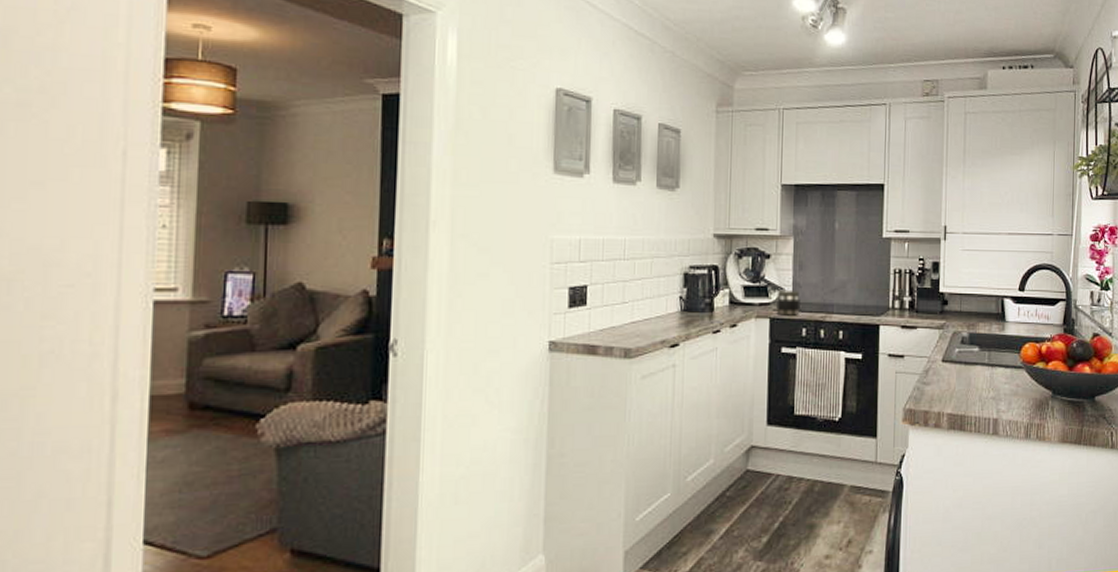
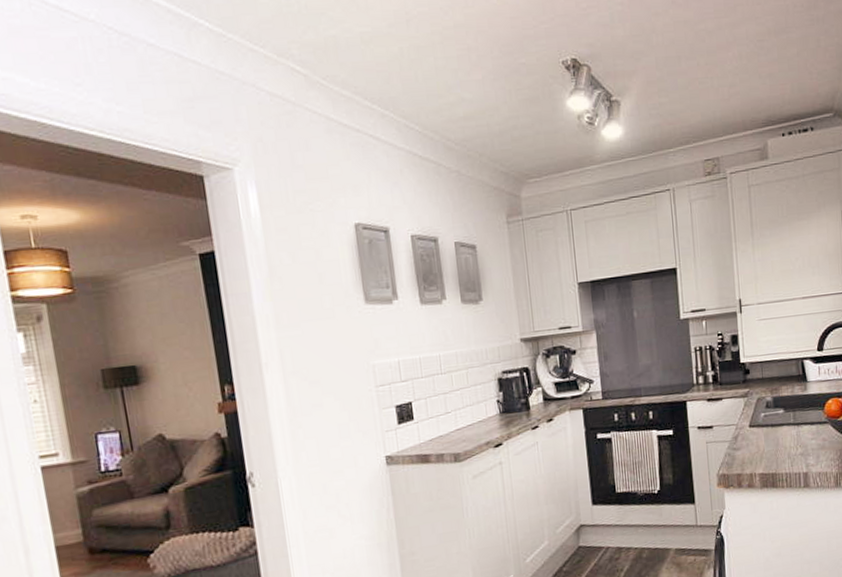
jar: present [775,289,800,316] -> none [586,379,610,405]

